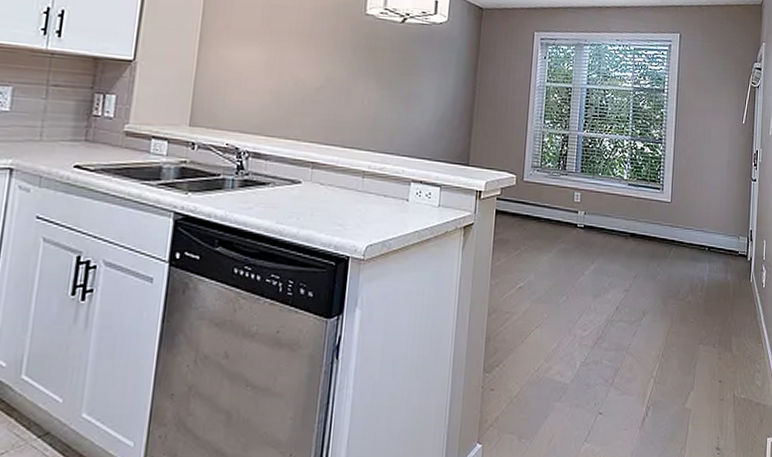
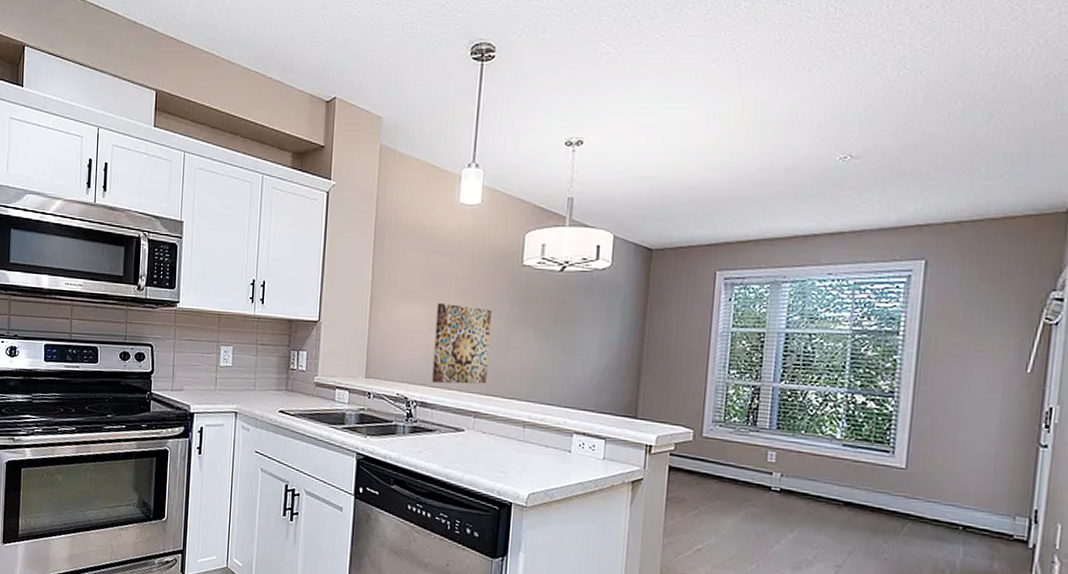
wall art: none [267,46,334,133] -> present [432,302,492,384]

